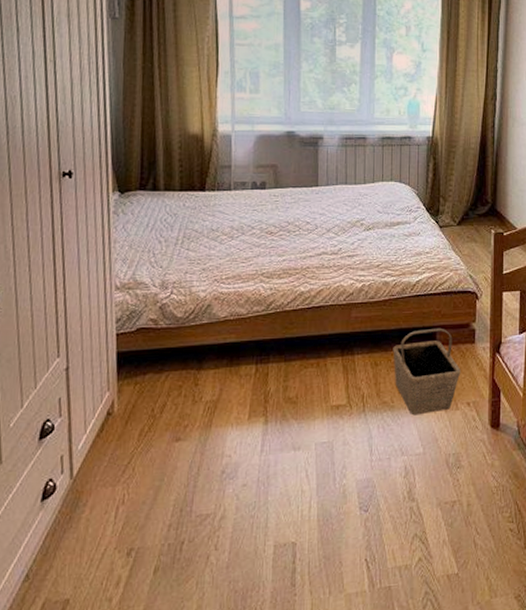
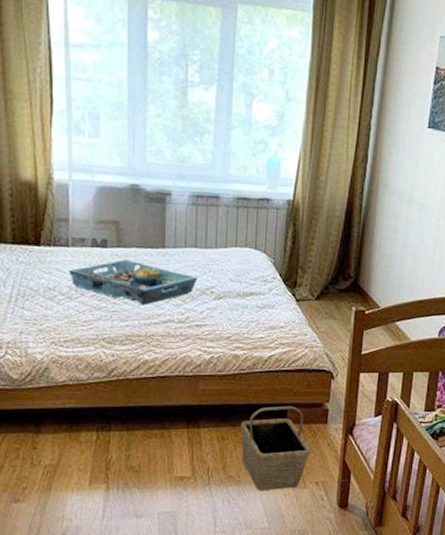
serving tray: none [231,199,349,240] -> present [69,259,198,305]

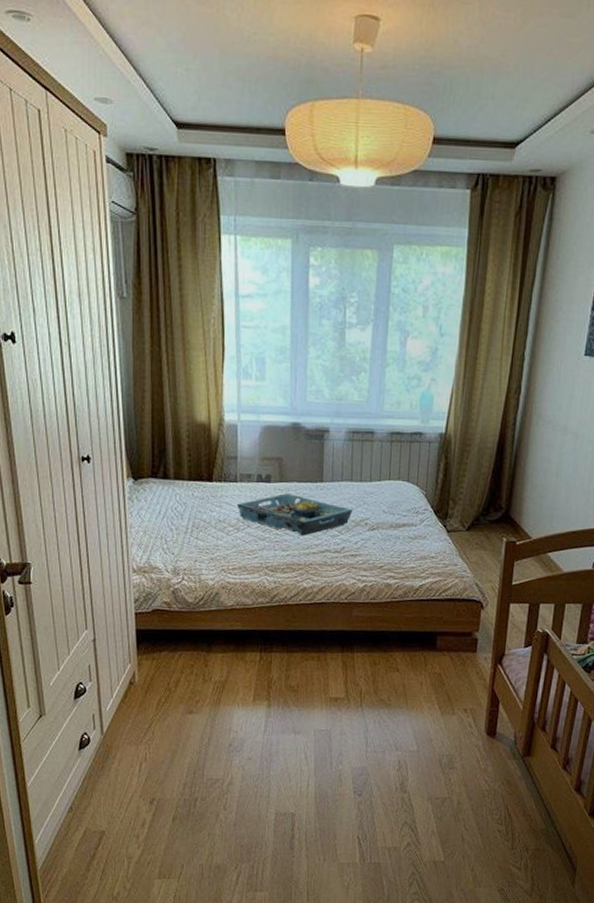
basket: present [241,405,311,491] -> none [392,633,460,716]

